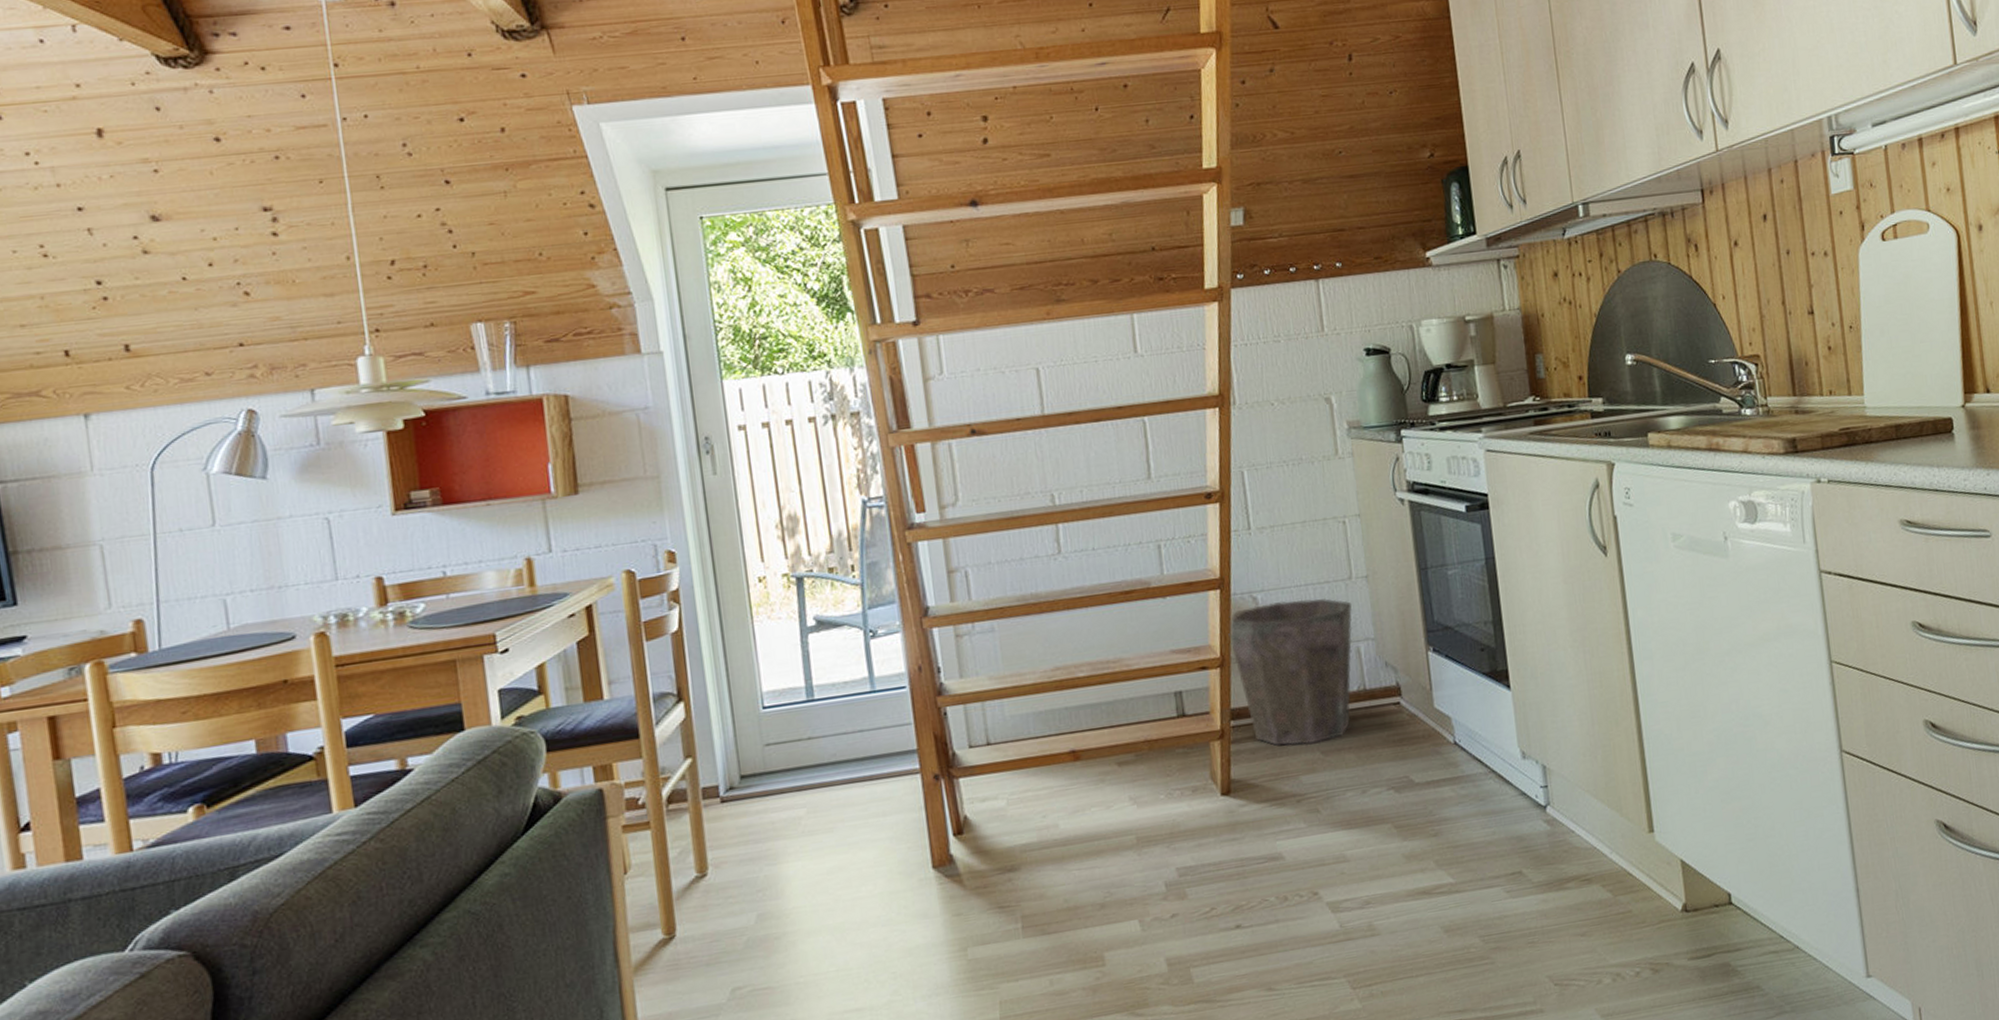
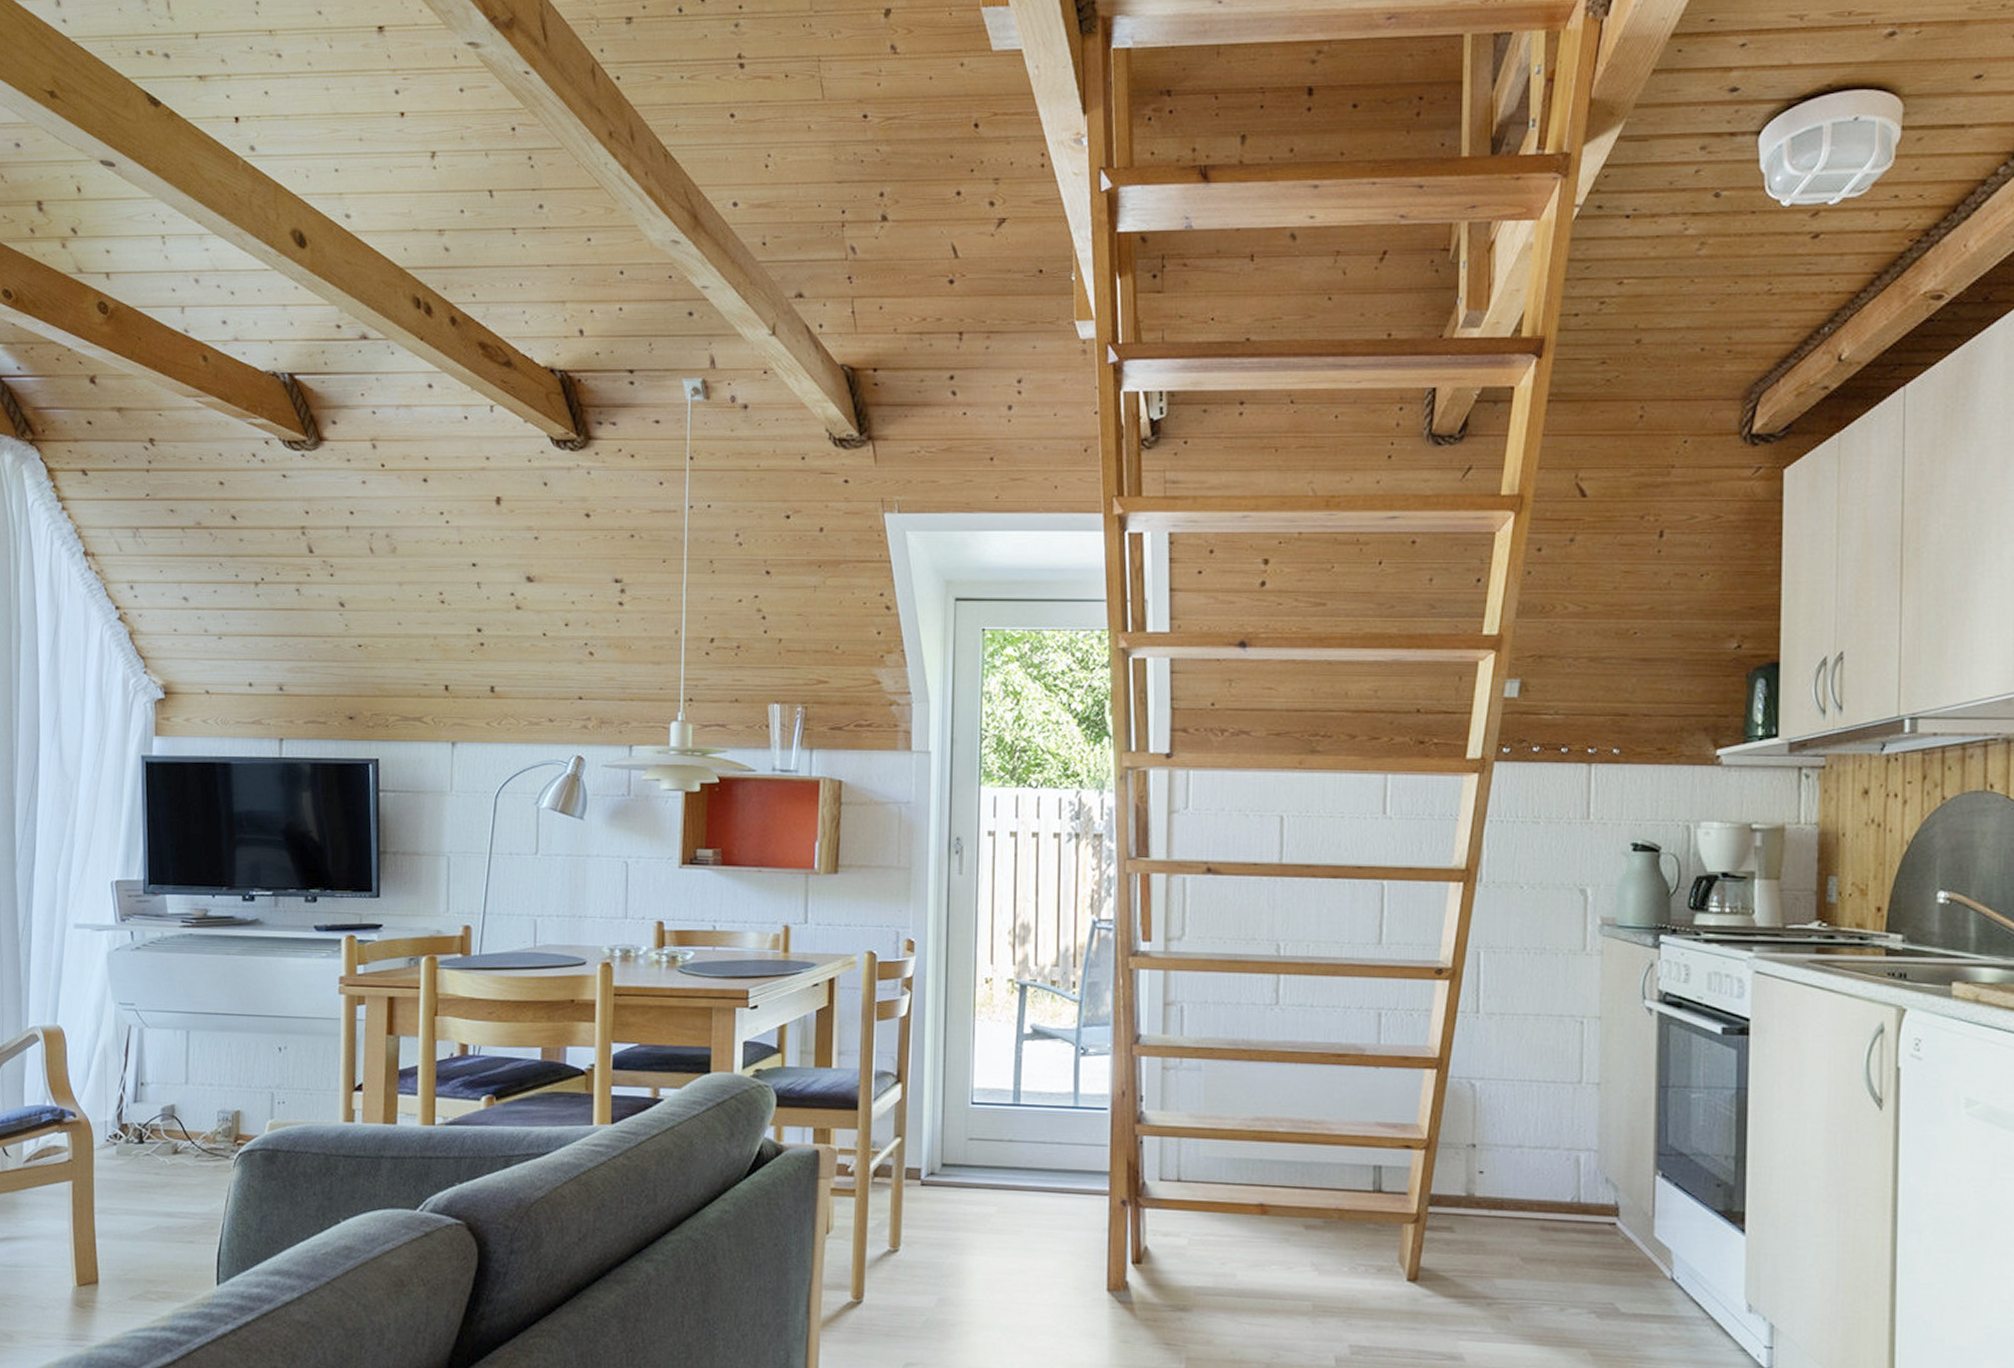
waste bin: present [1228,598,1352,746] -> none [1439,1092,1577,1248]

